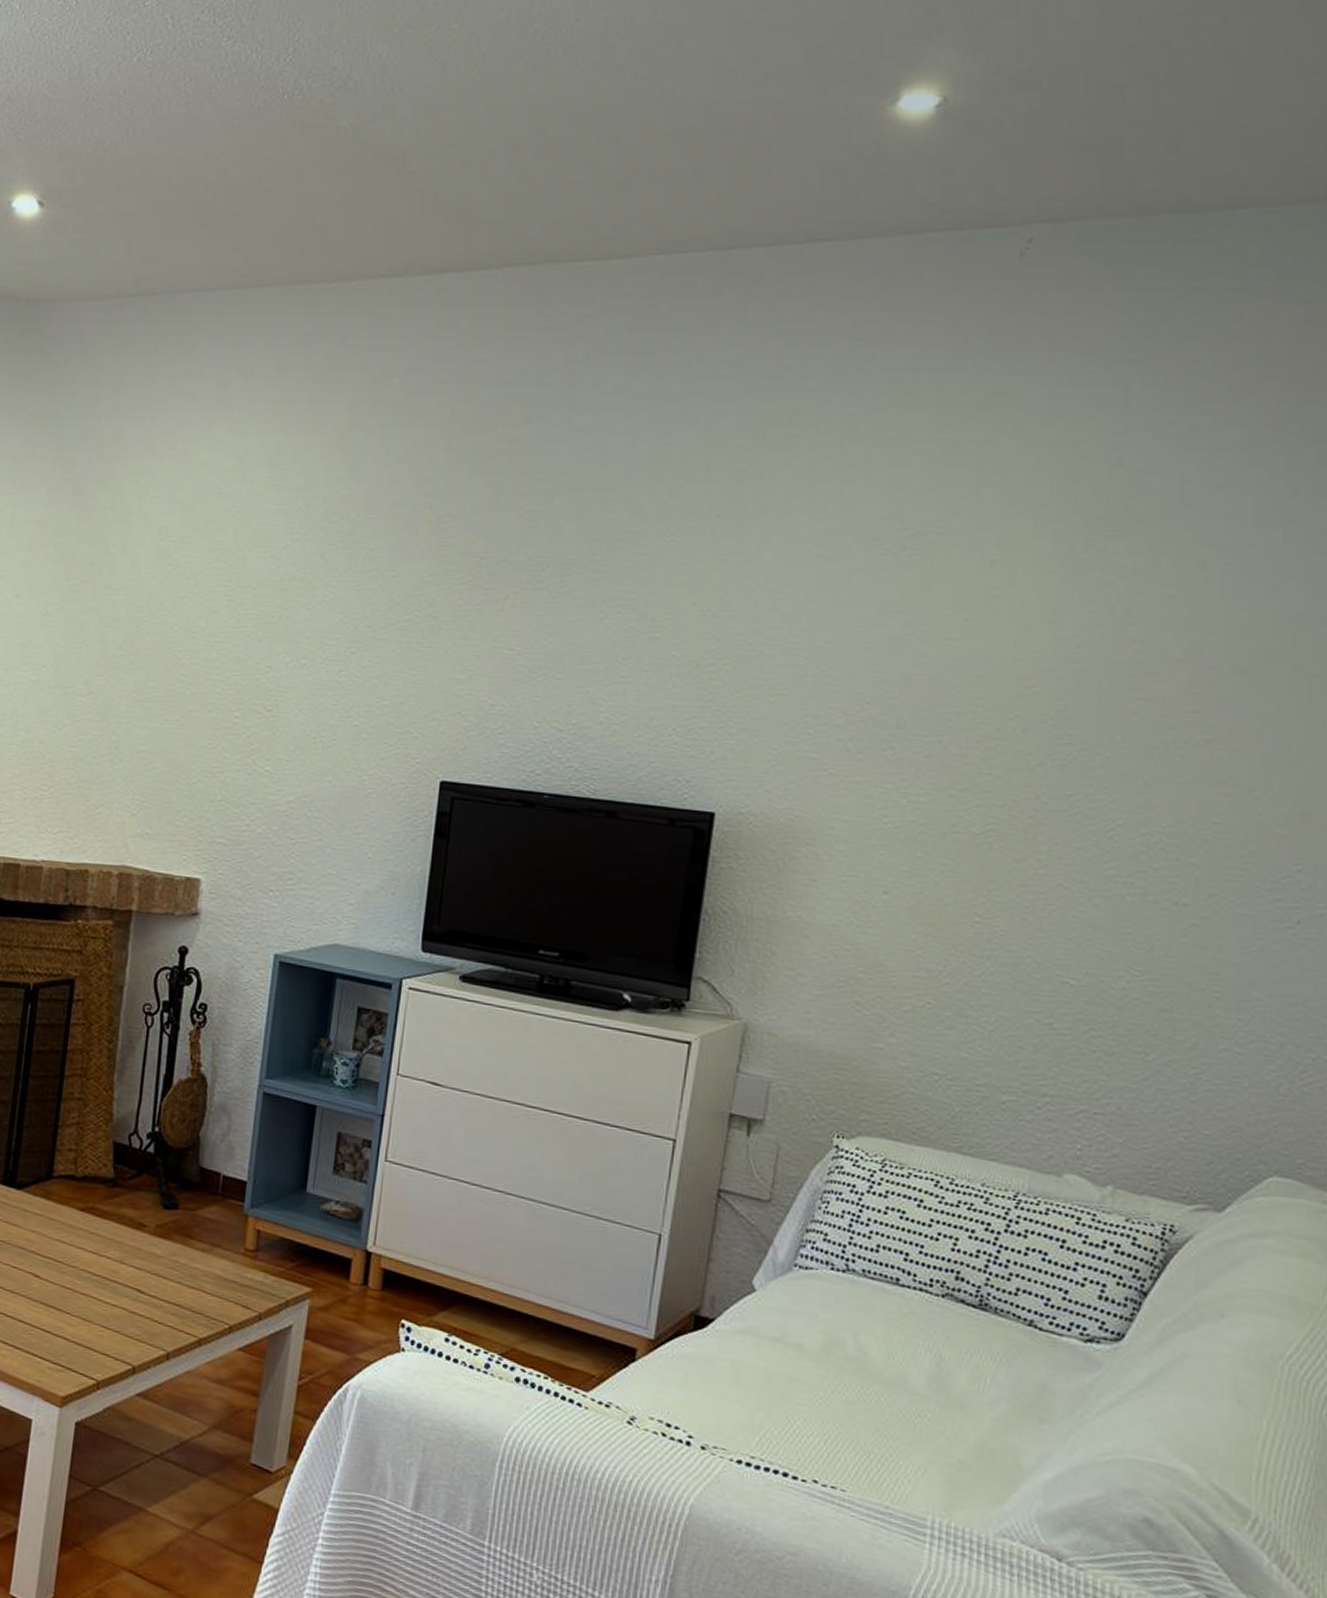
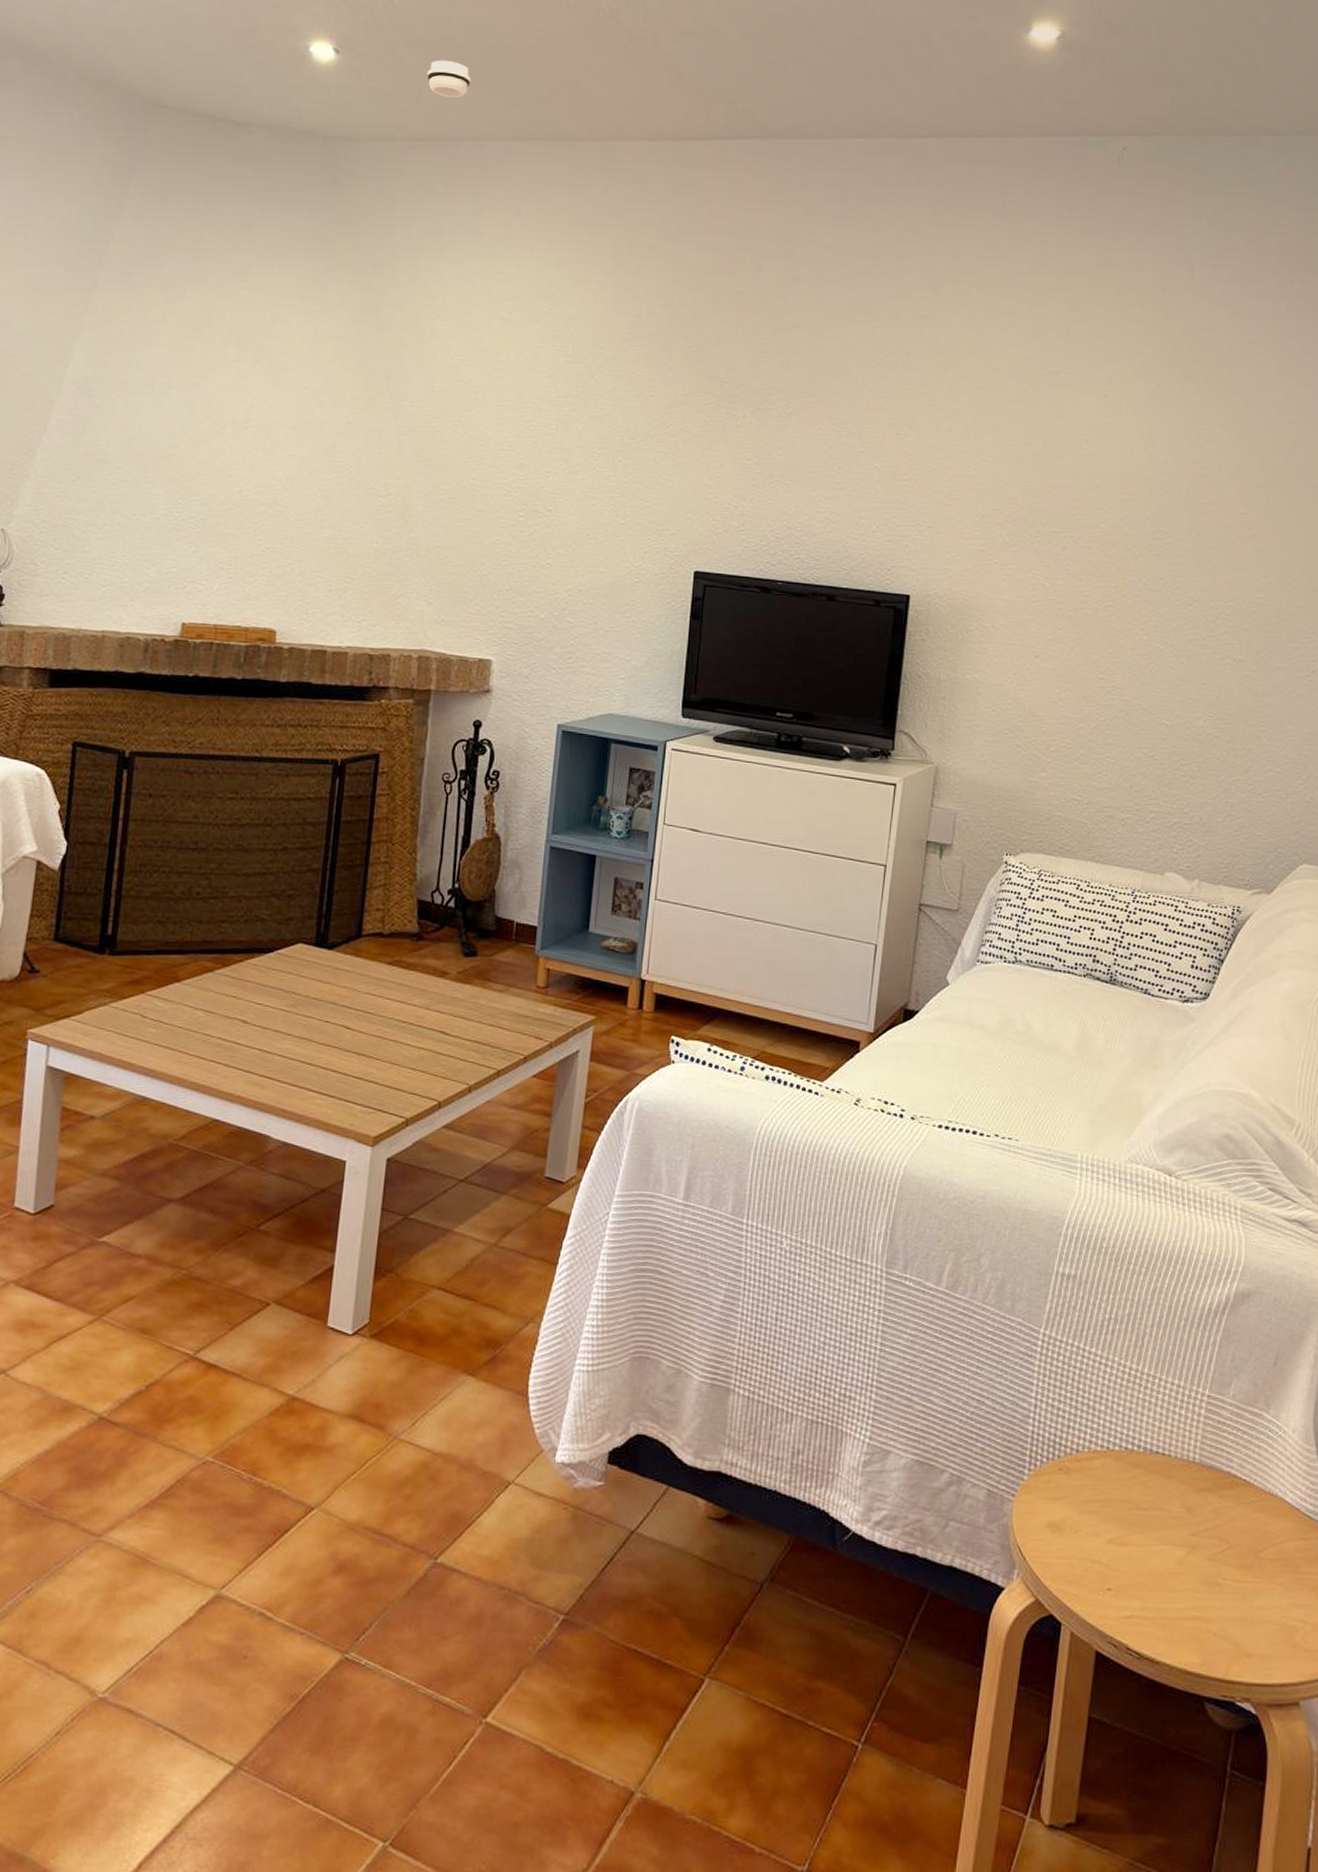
smoke detector: none [139,203,189,245] -> present [426,60,471,98]

